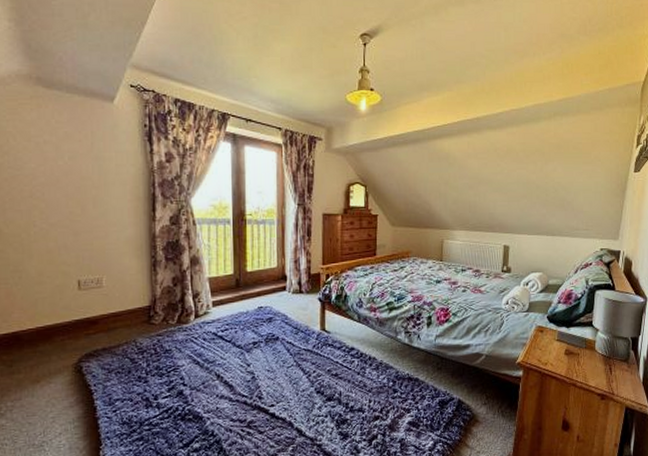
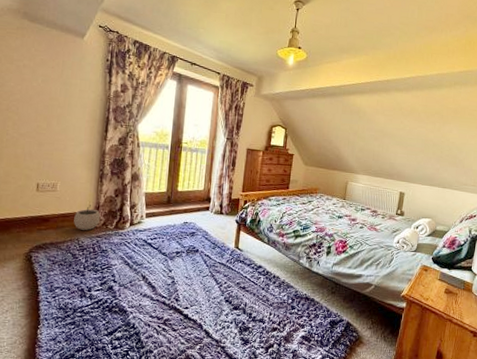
plant pot: none [127,299,159,329] -> present [74,205,101,230]

